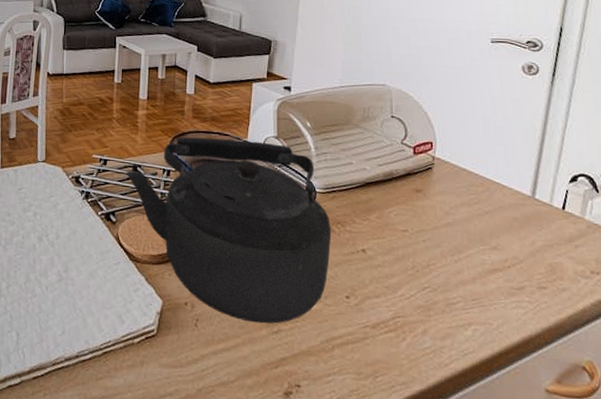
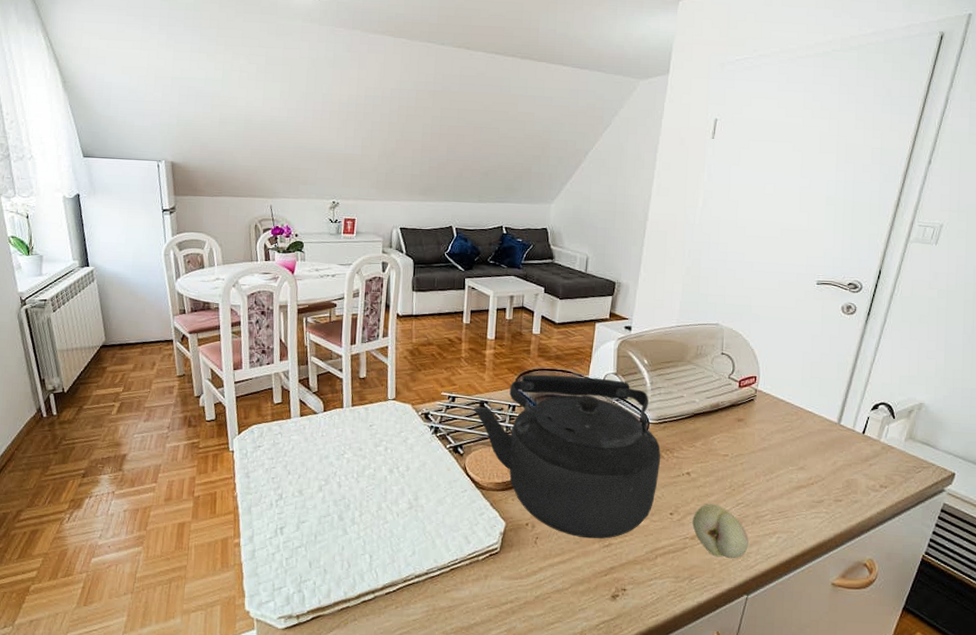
fruit: none [372,287,440,355] -> present [692,504,749,559]

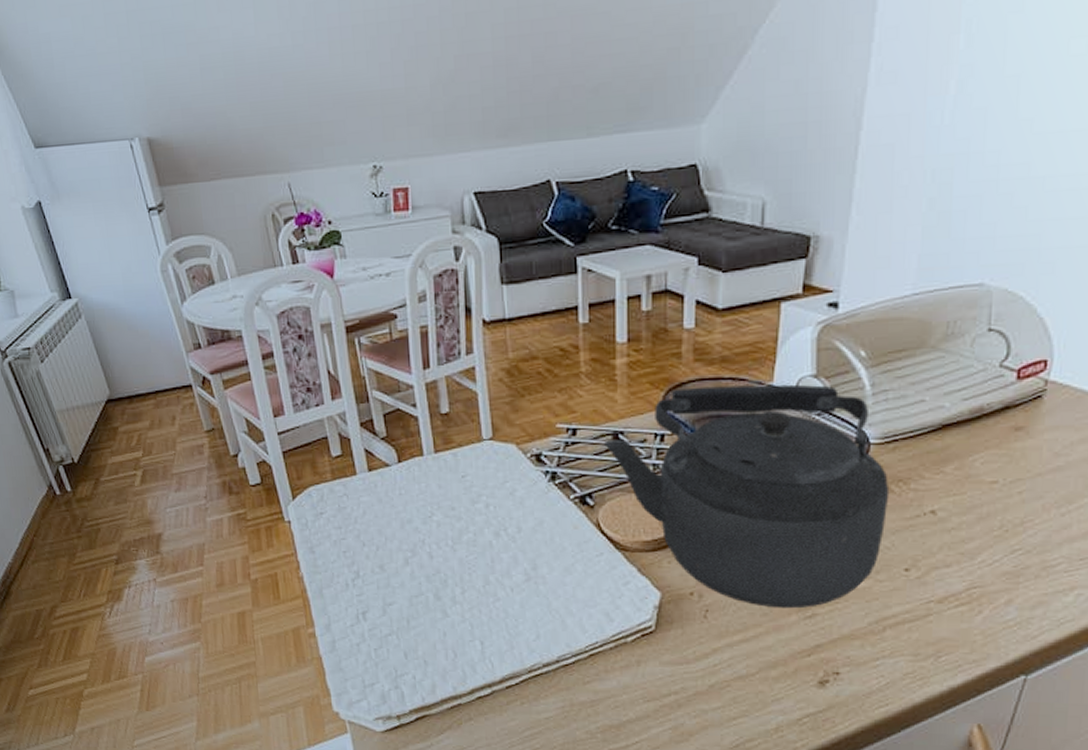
fruit: present [692,504,749,559] -> none [940,553,1030,628]

